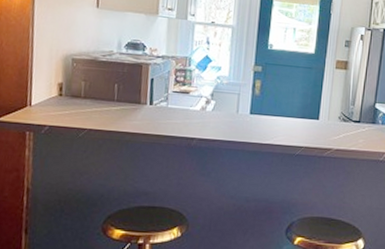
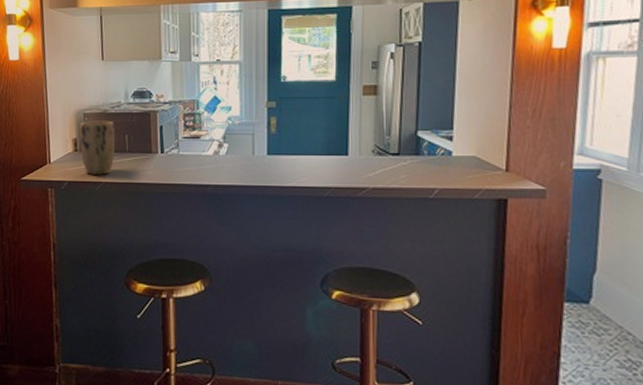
plant pot: none [65,66,105,122] -> present [80,120,115,175]

